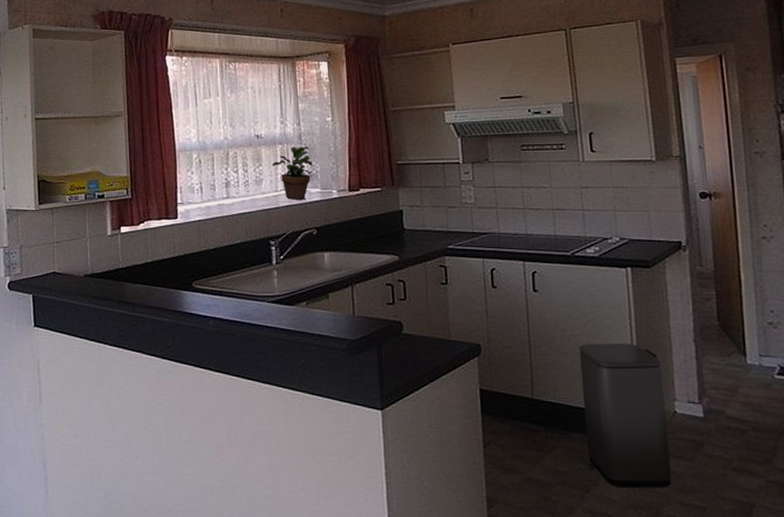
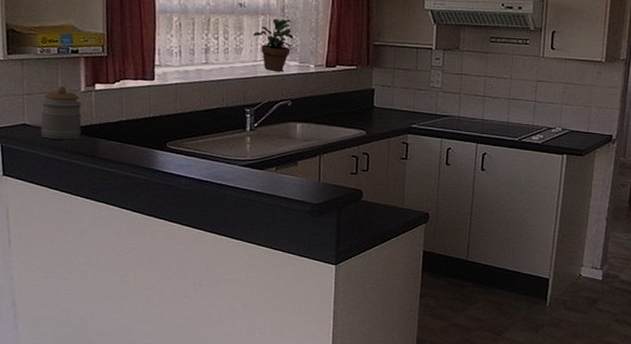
jar: none [70,232,109,286] -> present [40,86,82,140]
pedal bin: present [577,343,672,488] -> none [494,217,577,333]

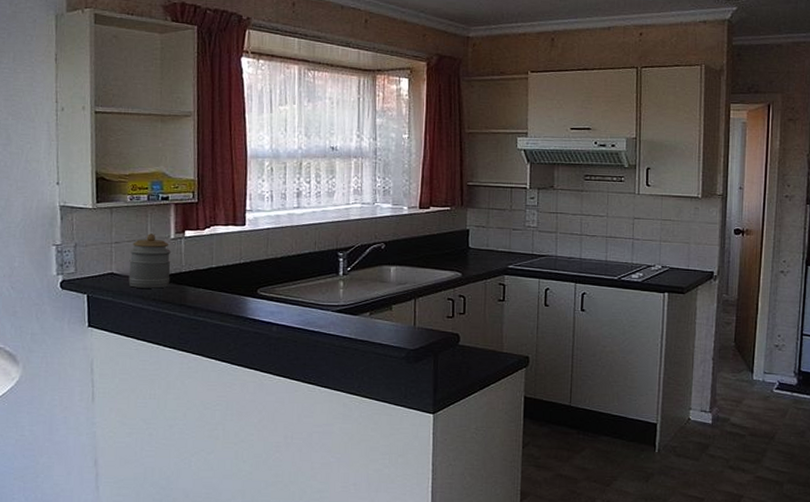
potted plant: present [253,18,294,71] -> none [346,161,386,214]

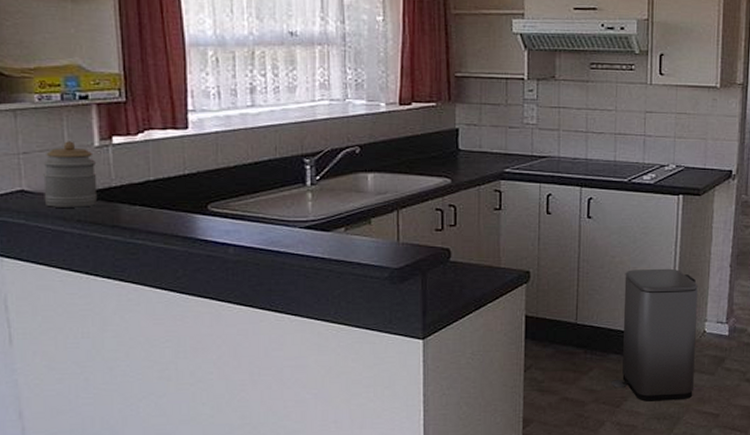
pedal bin: none [601,358,683,483] -> present [611,268,698,402]

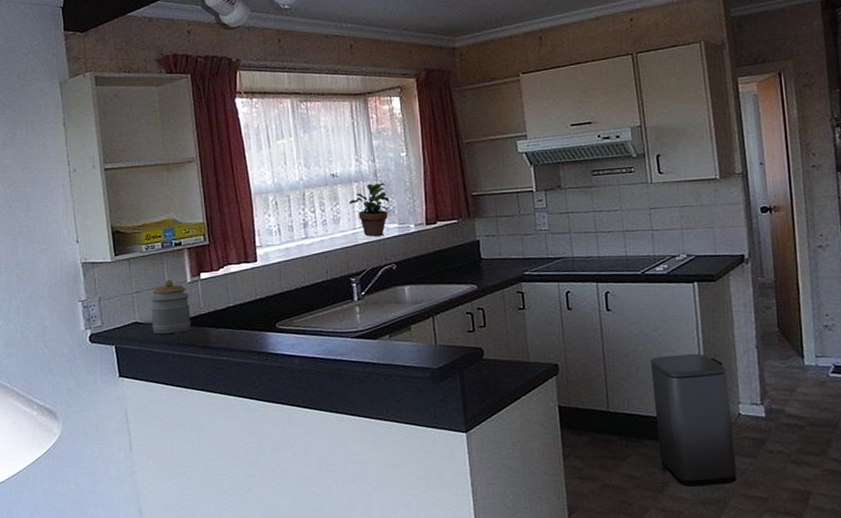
potted plant: none [309,49,359,112] -> present [349,182,390,237]

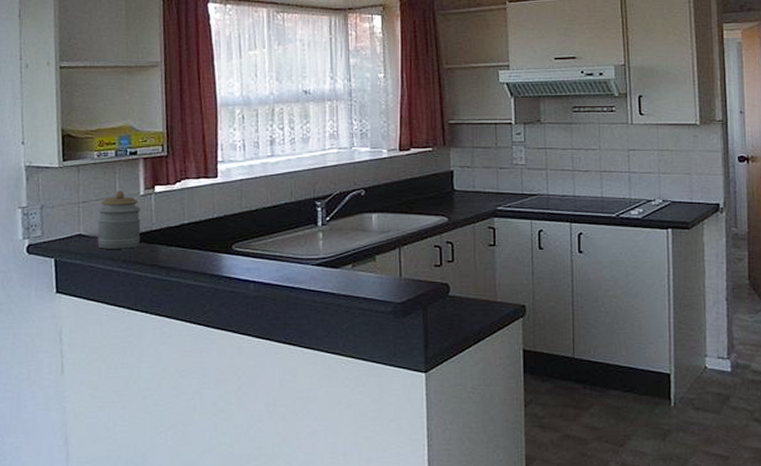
potted plant: present [349,182,390,237] -> none [320,103,363,159]
pedal bin: present [650,353,737,487] -> none [612,302,699,441]

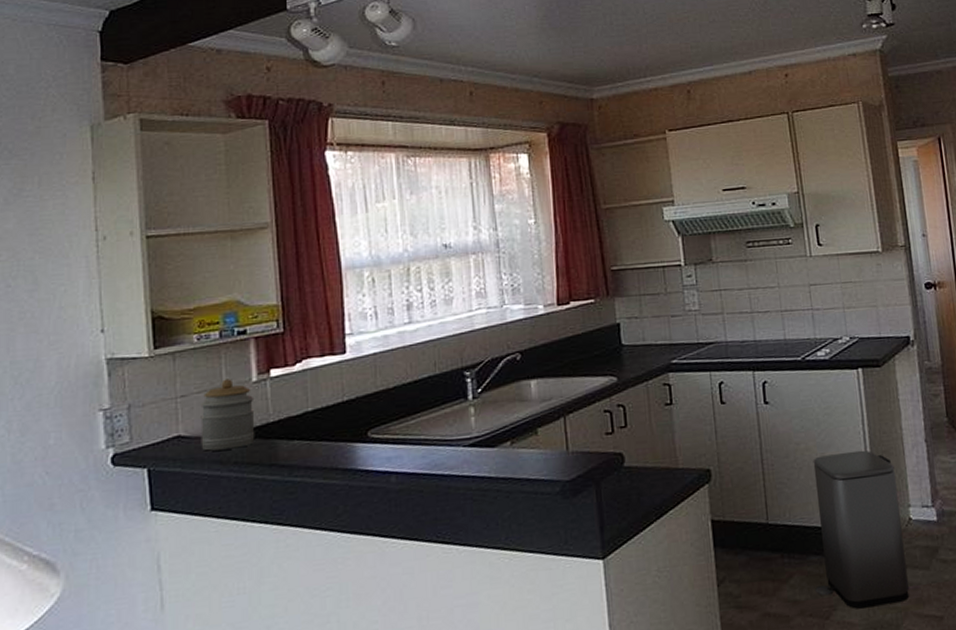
pedal bin: none [612,302,699,441] -> present [813,450,909,609]

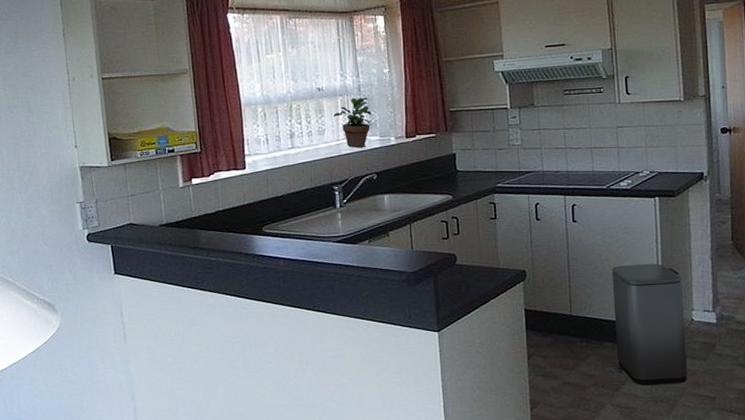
jar: present [200,379,255,451] -> none [144,184,183,235]
potted plant: none [464,255,514,320] -> present [334,97,372,148]

